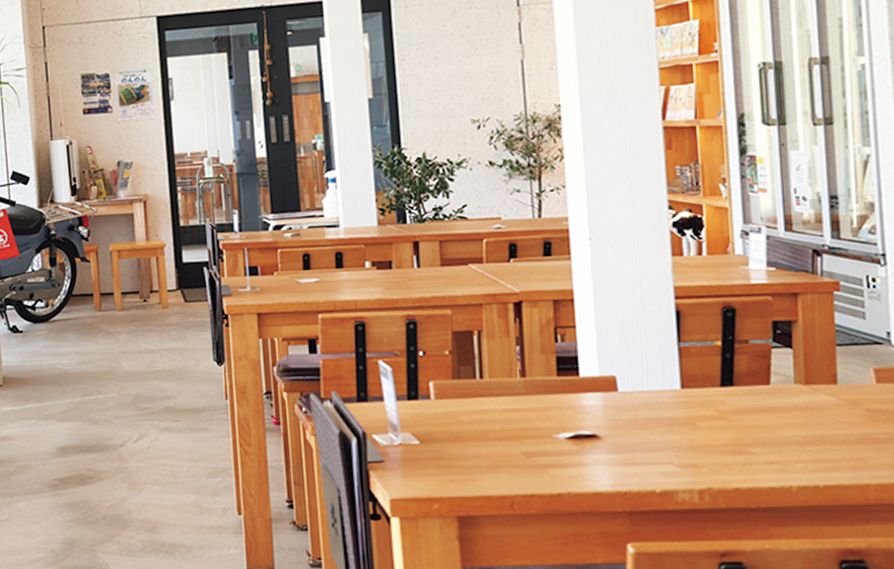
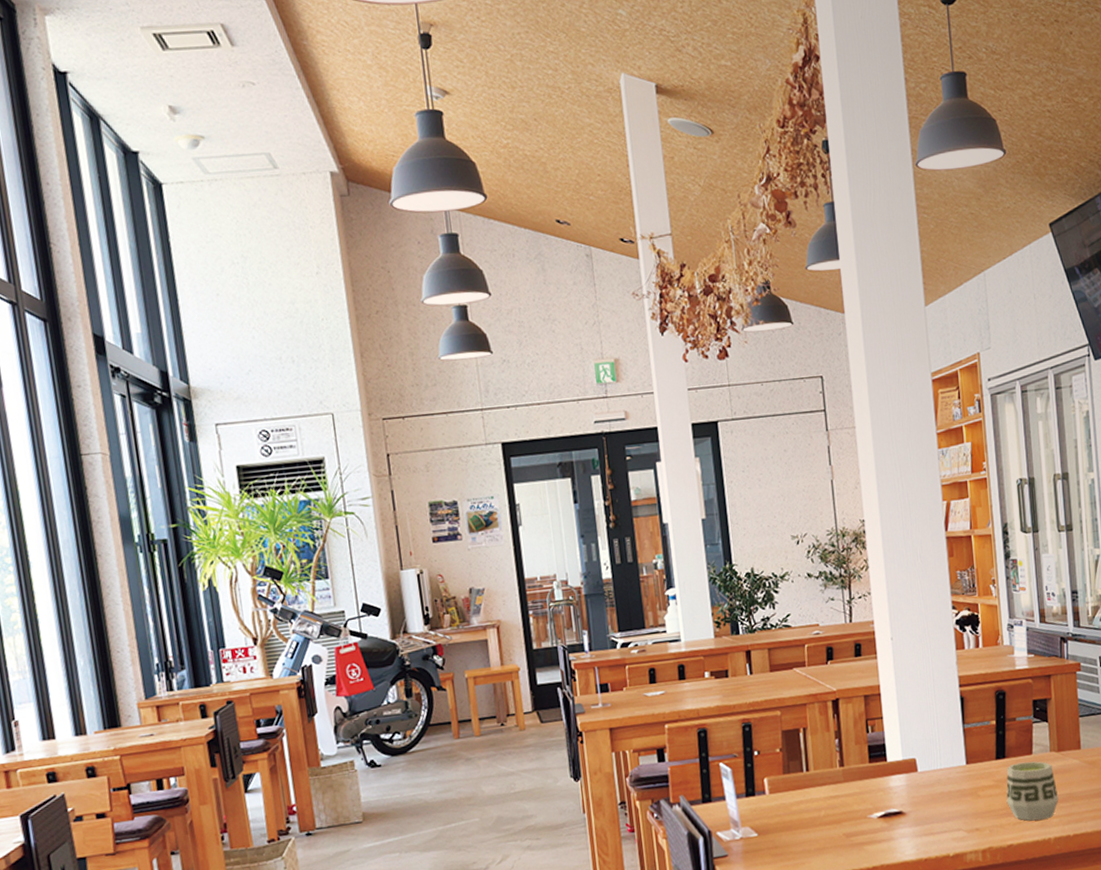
cup: none [733,392,805,463] -> present [1006,761,1059,821]

